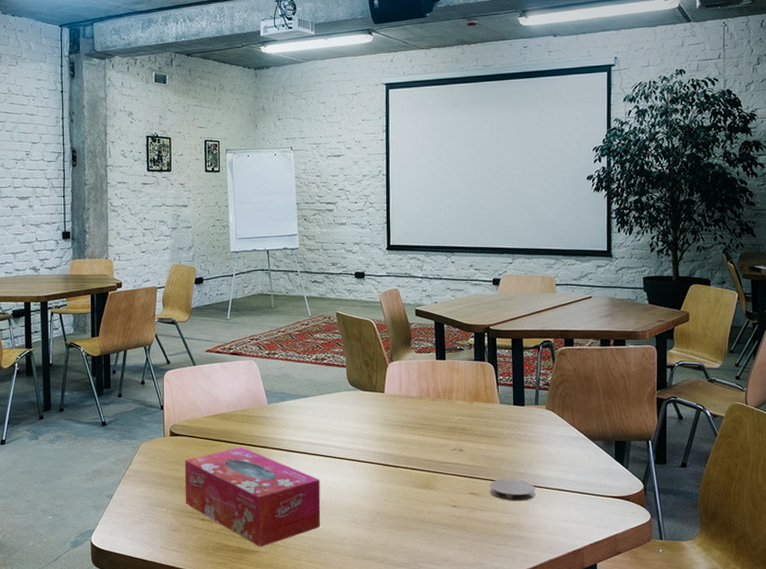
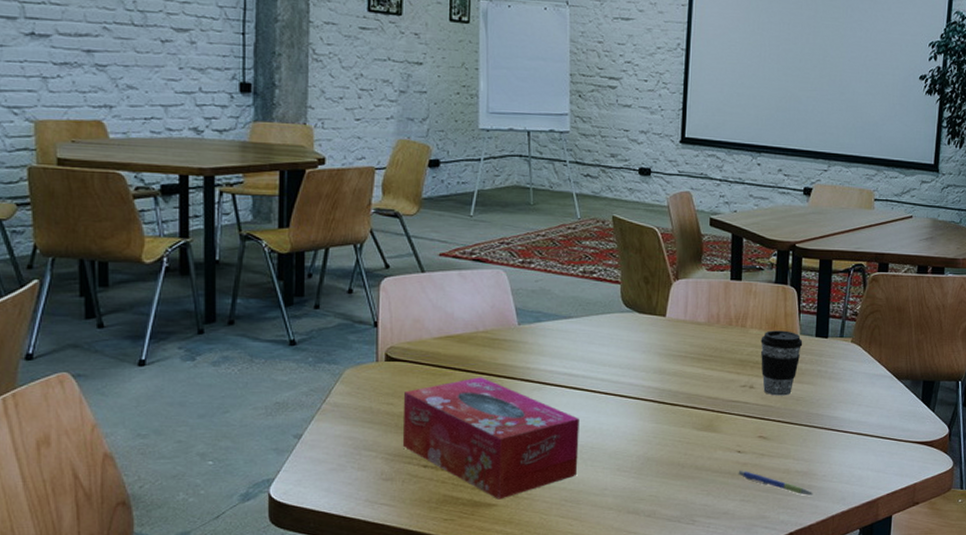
pen: none [455,522,523,545] -> present [738,470,814,496]
coffee cup: none [466,401,503,457] -> present [760,330,803,396]
coaster: present [489,479,536,501] -> none [781,421,833,446]

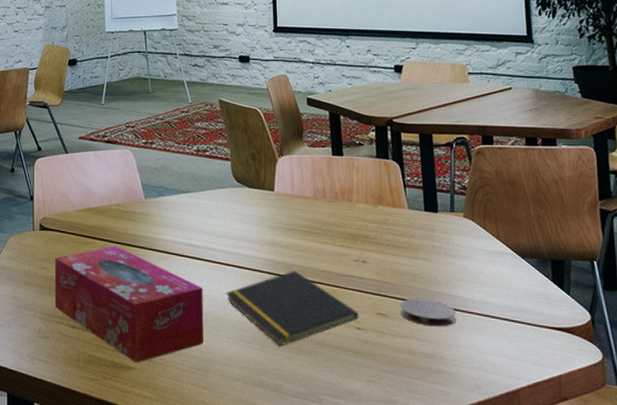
notepad: none [604,397,741,473] -> present [225,270,359,347]
pen: present [738,470,814,496] -> none [360,348,444,381]
coffee cup: present [760,330,803,396] -> none [368,204,412,272]
coaster: none [781,421,833,446] -> present [400,298,457,327]

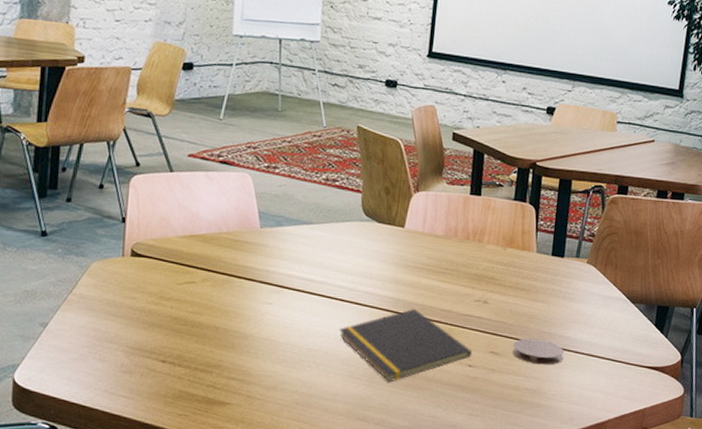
tissue box: present [54,246,204,363] -> none [142,277,315,399]

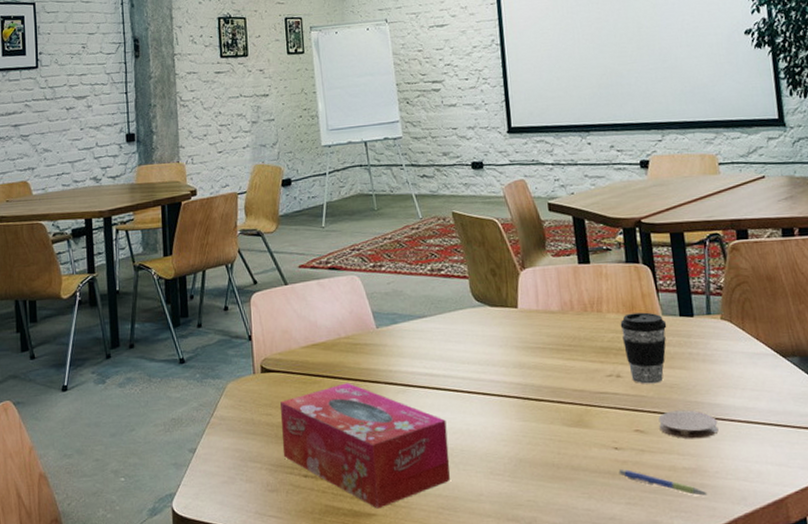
tissue box: none [142,277,315,399] -> present [280,383,450,509]
notepad: present [338,308,472,383] -> none [470,391,616,476]
pen: none [468,384,542,414] -> present [618,468,708,496]
coffee cup: none [496,247,539,313] -> present [620,312,667,384]

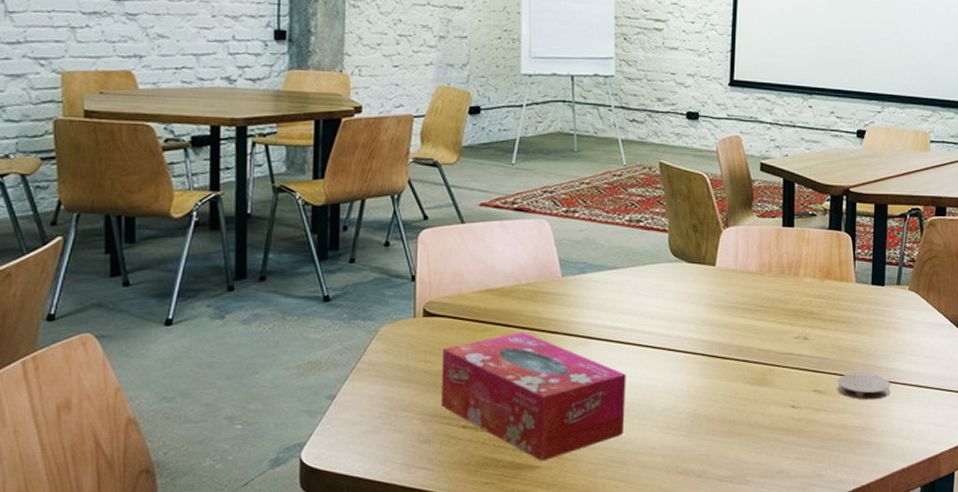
pen: present [618,468,708,496] -> none [792,426,872,452]
coffee cup: present [620,312,667,384] -> none [814,279,859,347]

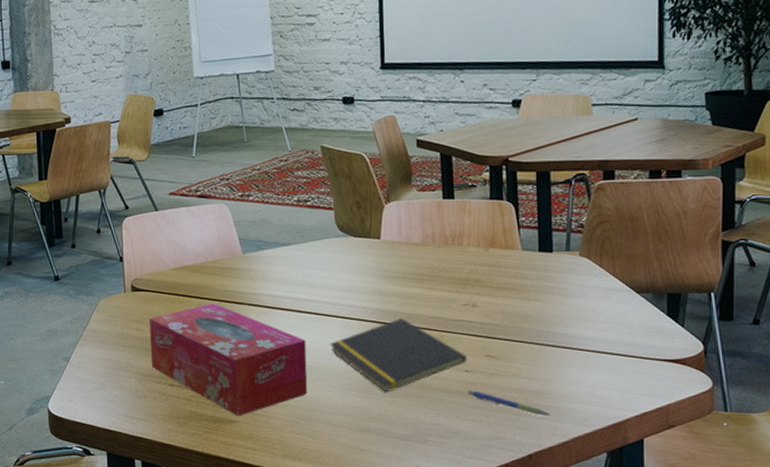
notepad: none [651,350,795,431] -> present [329,317,467,393]
pen: none [792,426,872,452] -> present [467,389,551,416]
coaster: present [837,373,891,400] -> none [510,338,567,365]

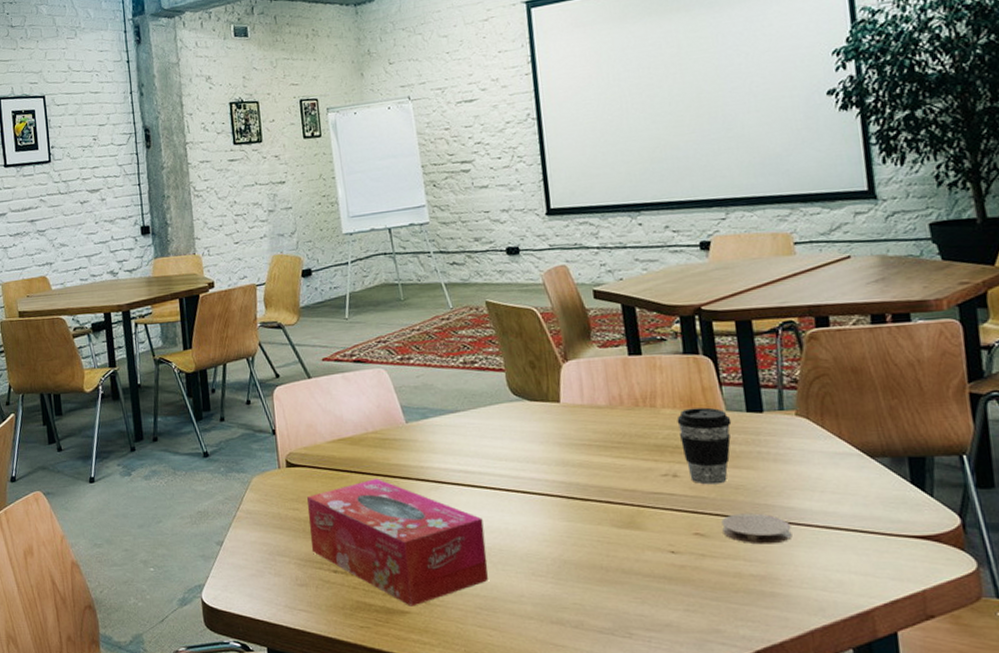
notepad: present [329,317,467,393] -> none [509,491,673,578]
pen: present [467,389,551,416] -> none [675,573,780,605]
coffee cup: none [479,247,526,314] -> present [676,407,732,485]
coaster: none [510,338,567,365] -> present [721,513,792,545]

